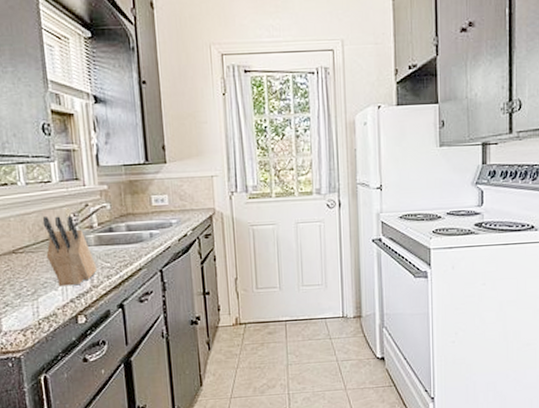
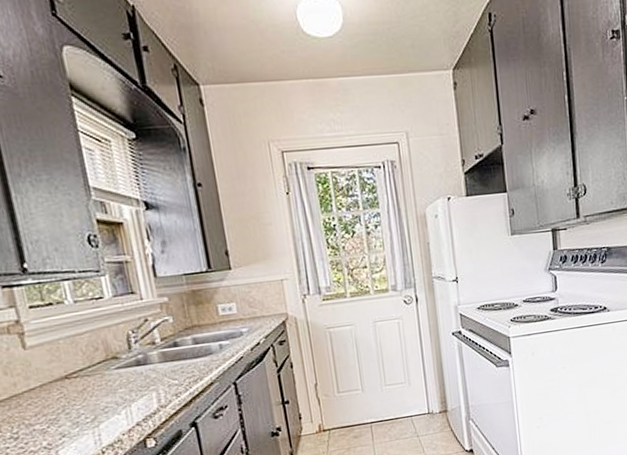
knife block: present [42,216,98,287] -> none [96,333,165,410]

